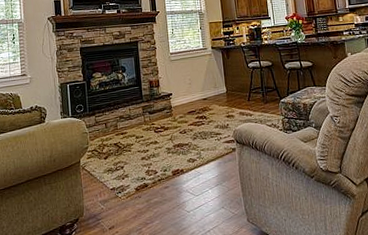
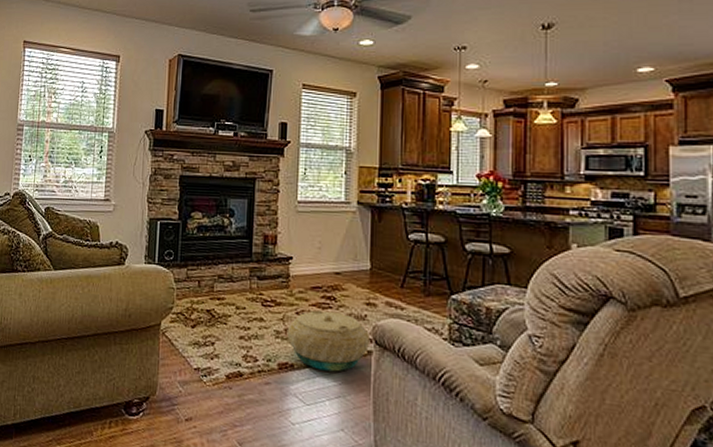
basket: none [175,126,234,170] -> present [287,310,371,372]

